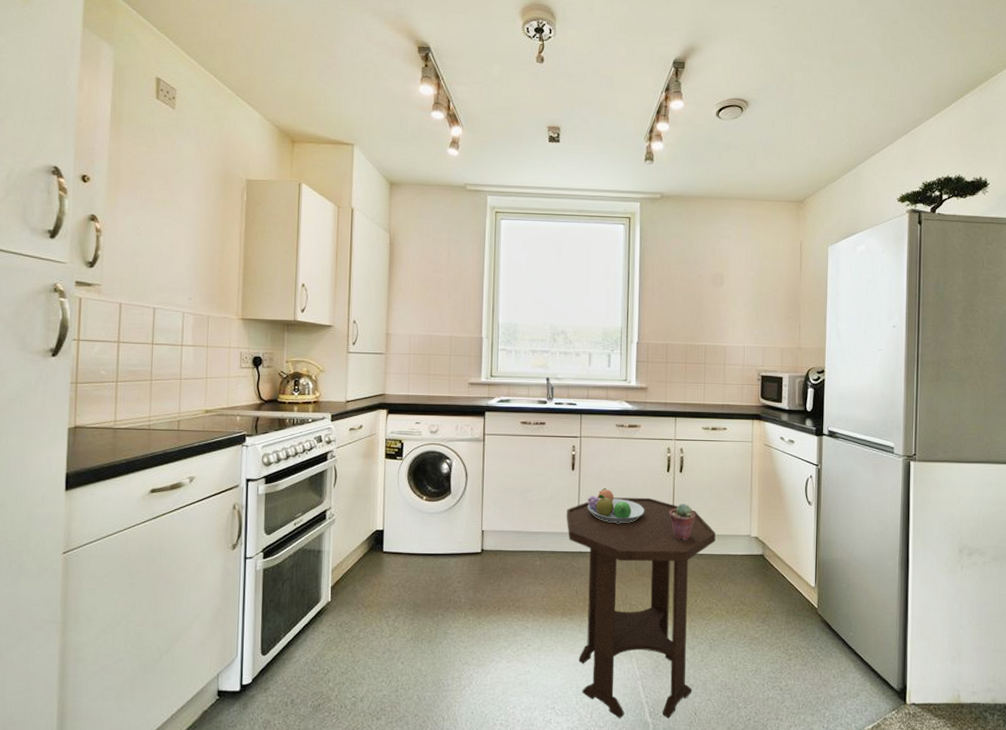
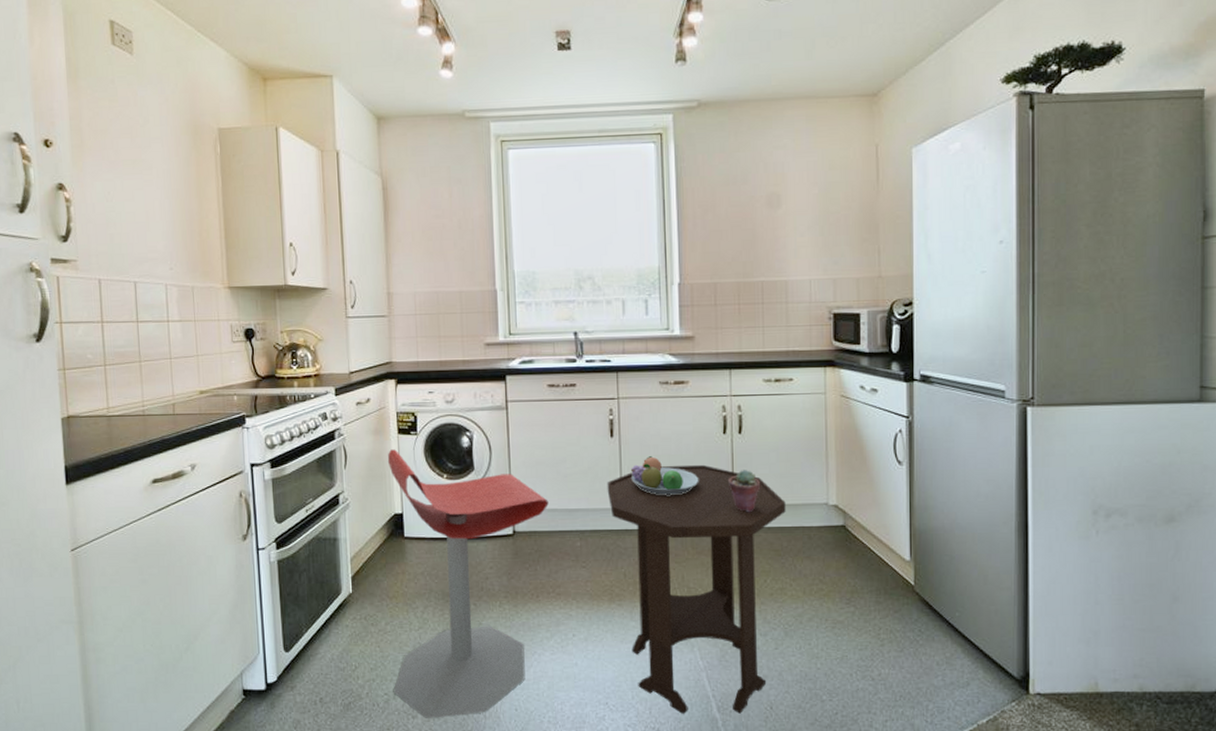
stool: none [361,472,515,720] -> present [387,449,549,718]

